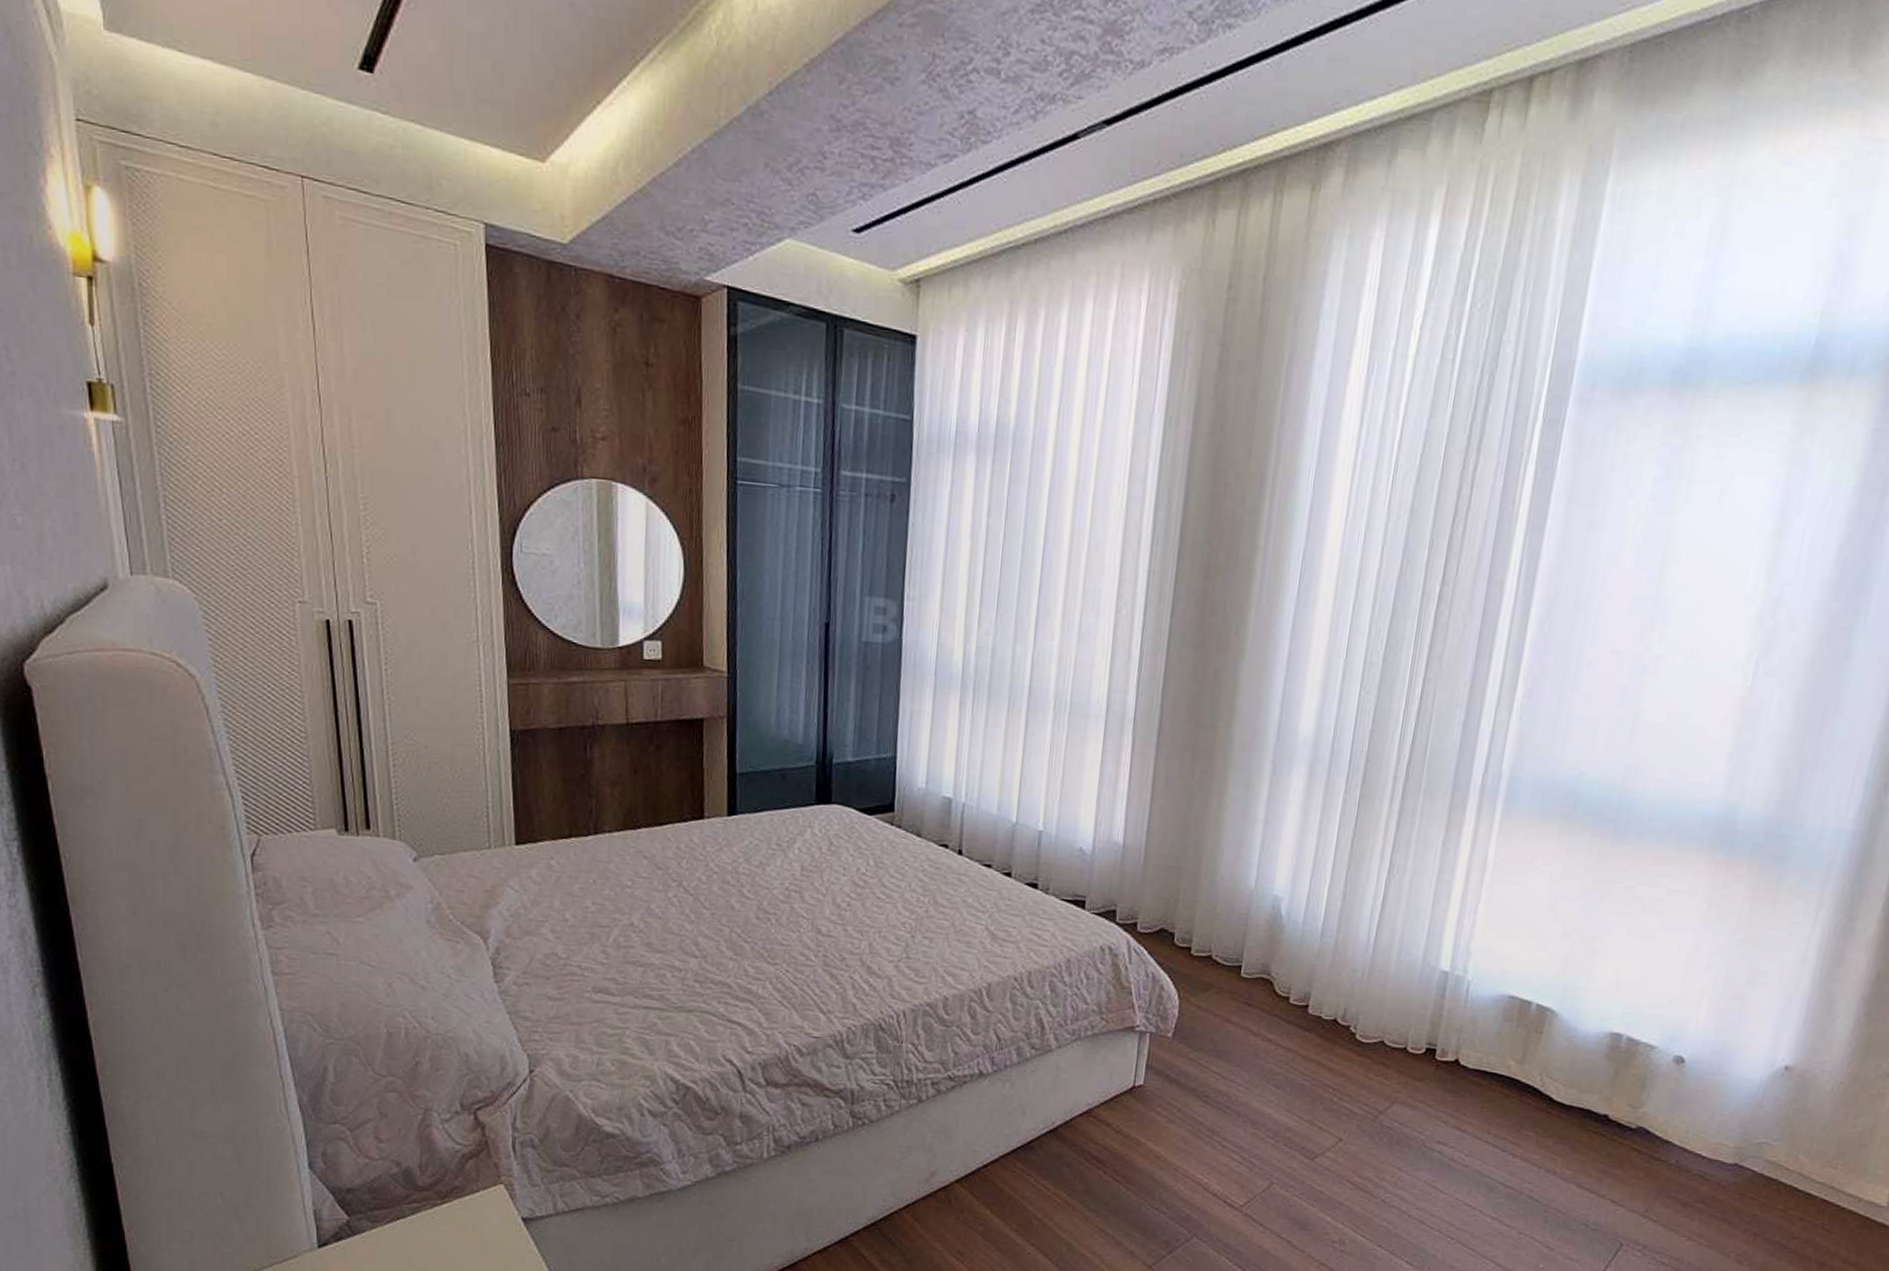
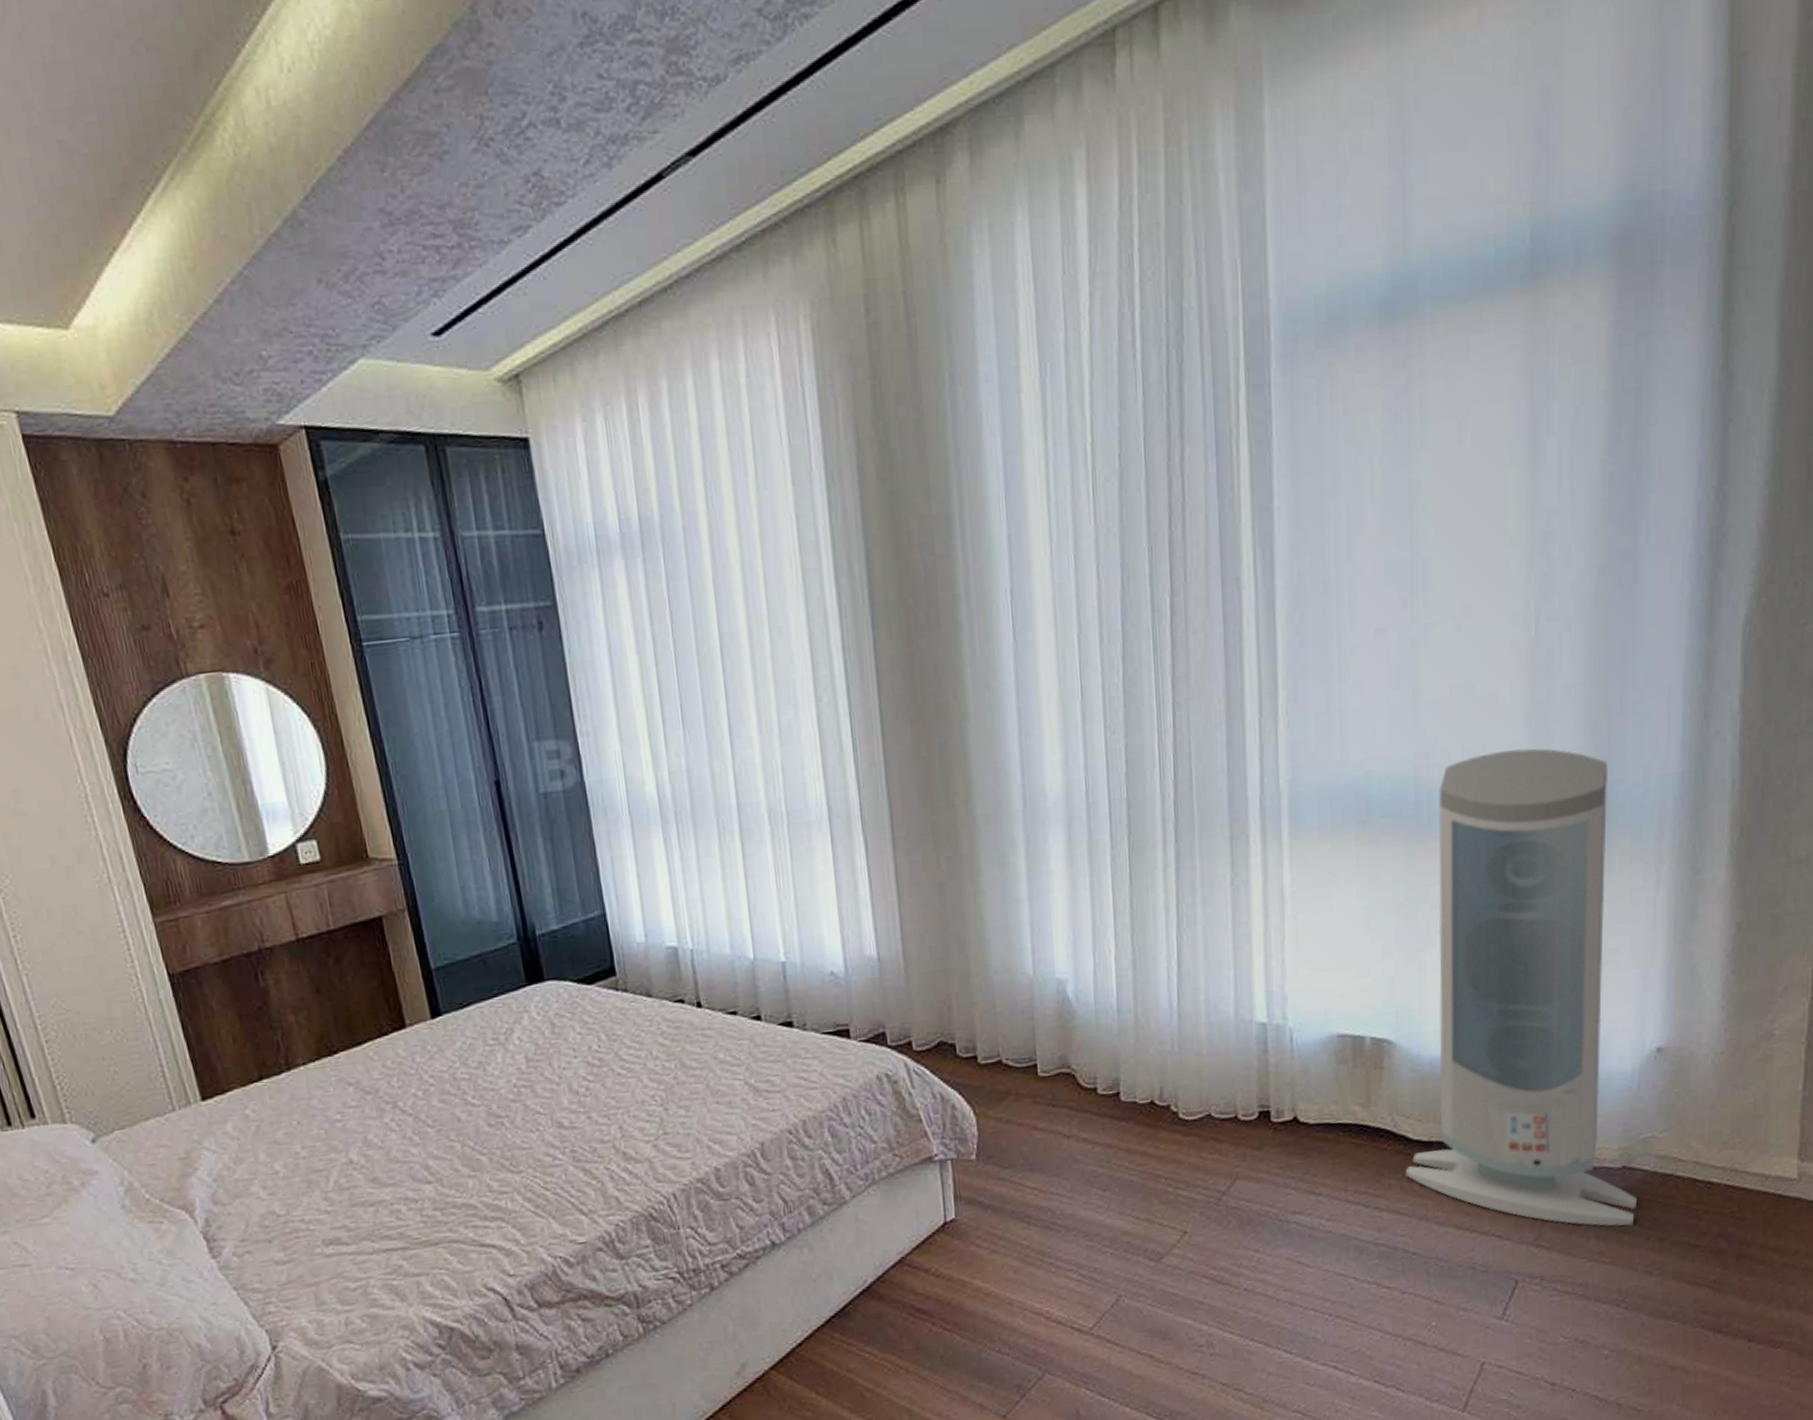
air purifier: none [1543,778,1792,1217] -> present [1405,748,1637,1227]

